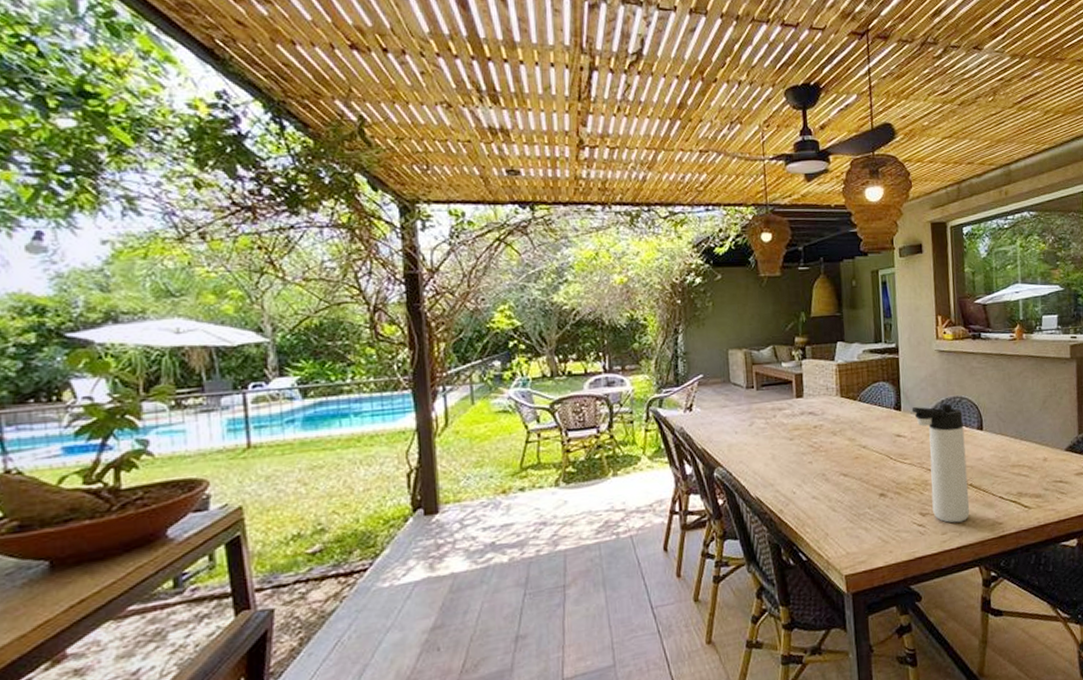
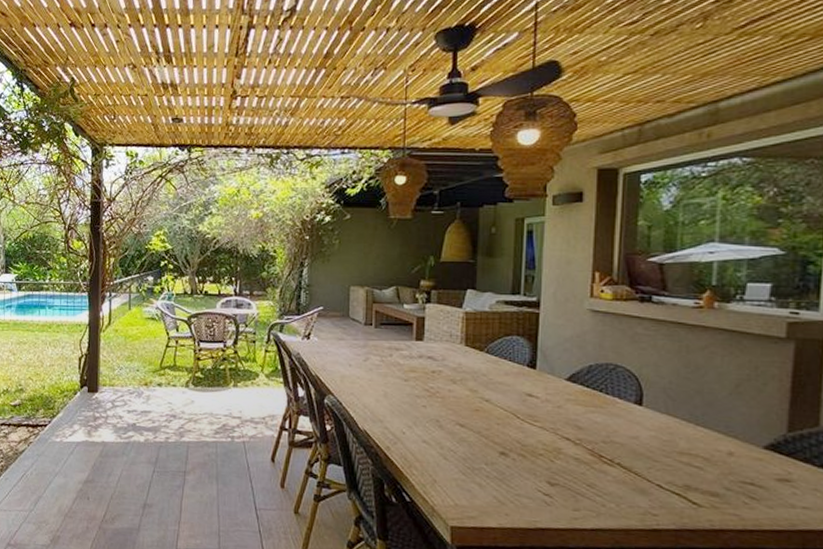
thermos bottle: present [911,404,970,523] -> none [549,368,616,503]

